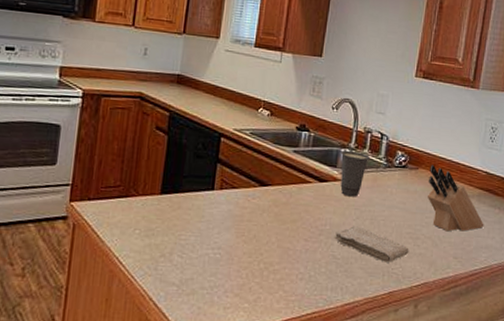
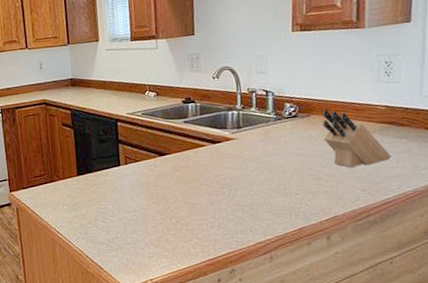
washcloth: present [334,226,409,263] -> none [235,176,313,204]
cup: present [340,150,371,197] -> none [228,111,259,152]

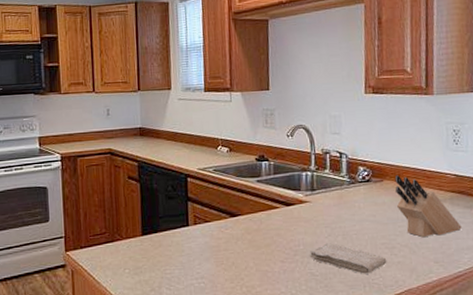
washcloth: none [235,176,313,204] -> present [309,243,387,274]

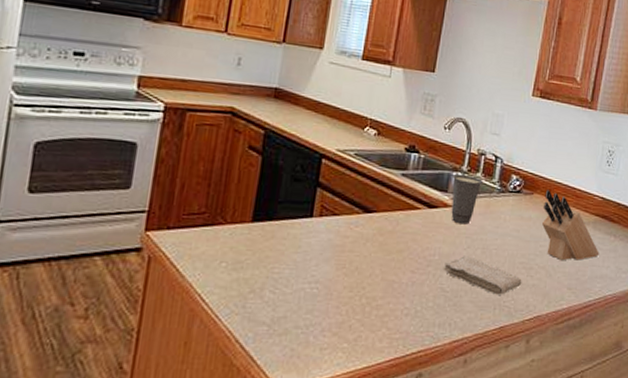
cup: none [302,173,333,216] -> present [451,173,484,225]

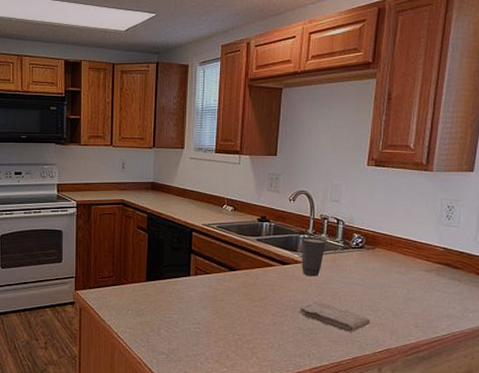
knife block: present [542,190,599,261] -> none [386,244,444,304]

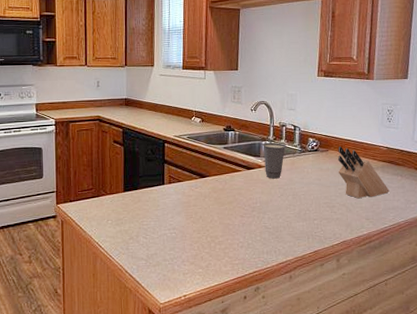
washcloth: present [299,301,371,332] -> none [264,201,328,228]
knife block: none [386,244,444,304] -> present [338,146,389,199]

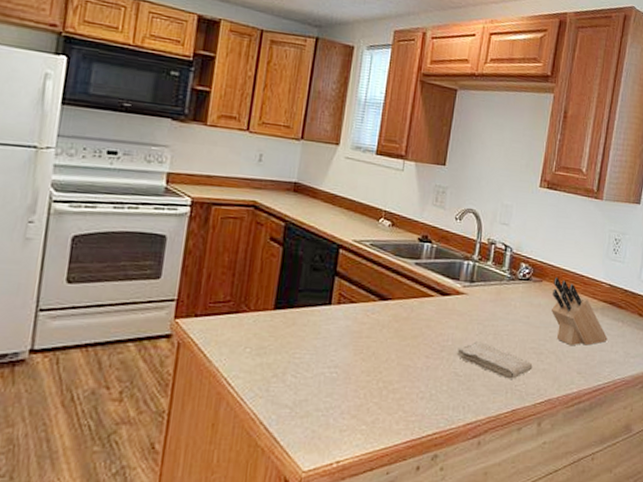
cup: present [262,142,288,179] -> none [463,262,495,311]
washcloth: none [264,201,328,228] -> present [456,341,533,379]

